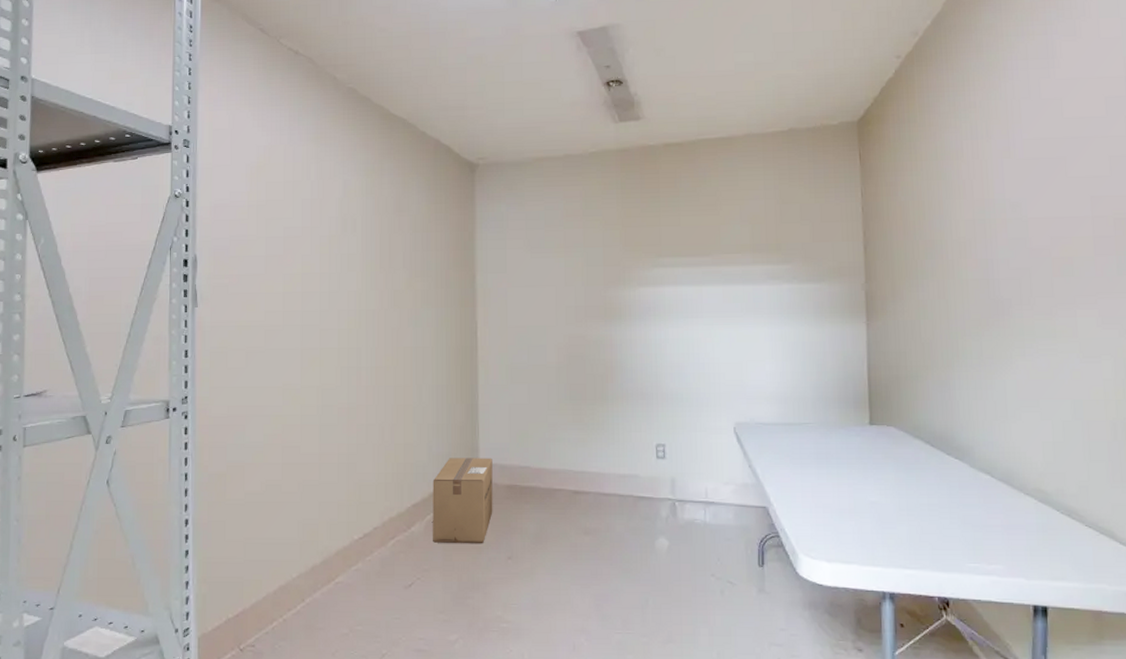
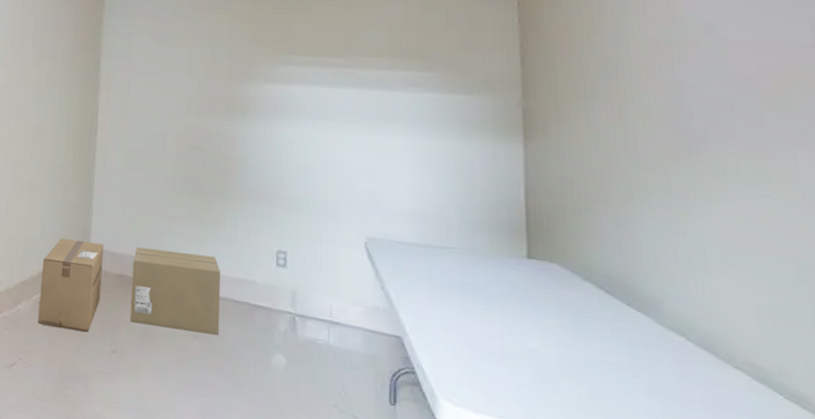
box: none [522,456,607,529] -> present [129,246,220,336]

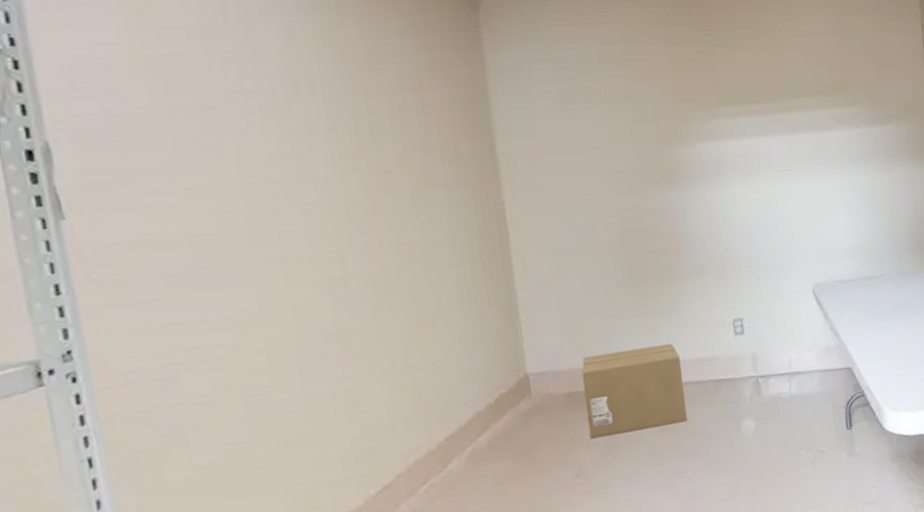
box: present [38,238,104,332] -> none [469,364,552,478]

